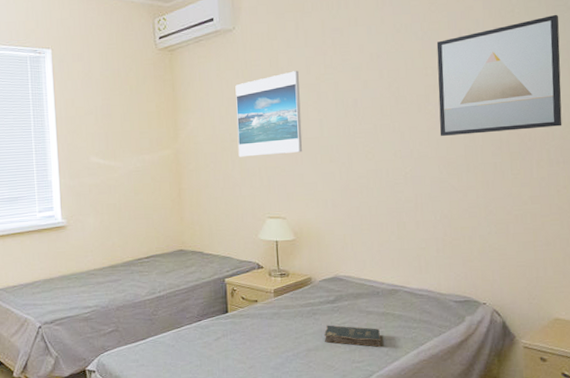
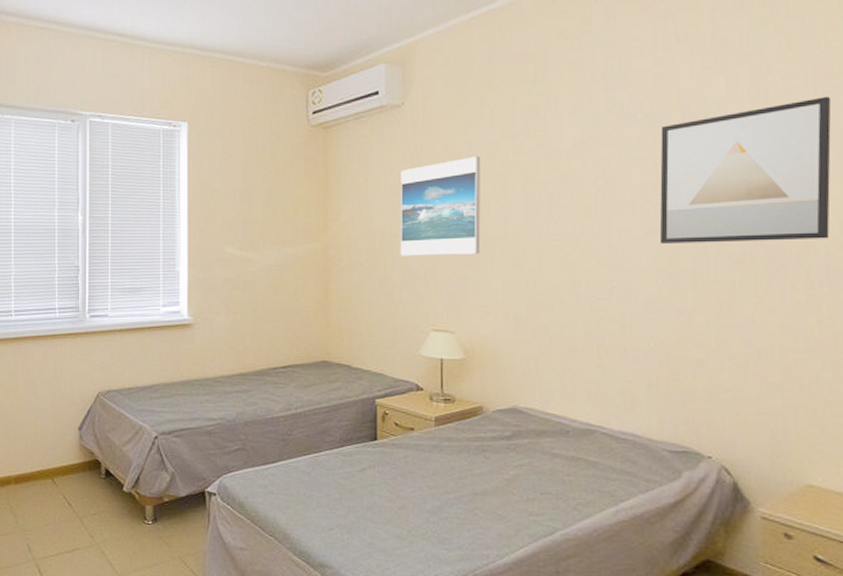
bible: present [324,325,382,347] -> none [495,466,569,499]

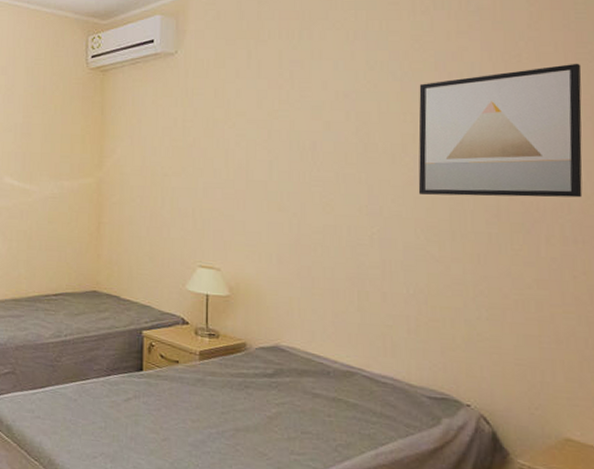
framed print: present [400,156,481,256] -> none [170,104,247,196]

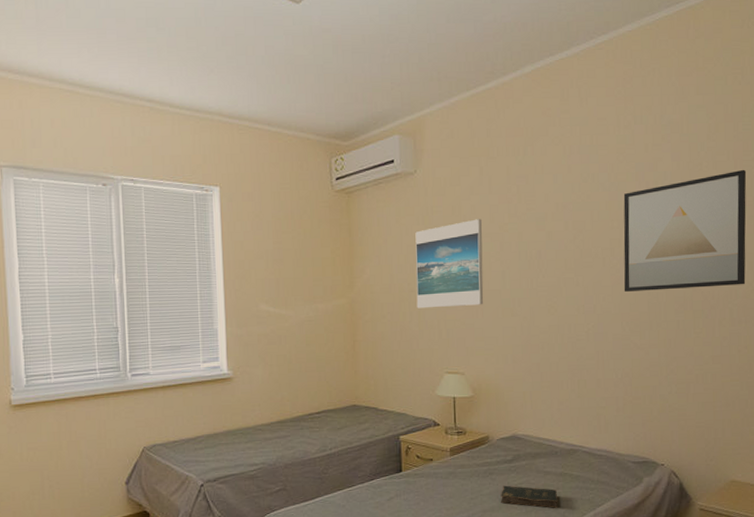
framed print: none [170,104,247,196] -> present [415,219,484,309]
bible: none [256,403,329,439] -> present [500,485,558,508]

